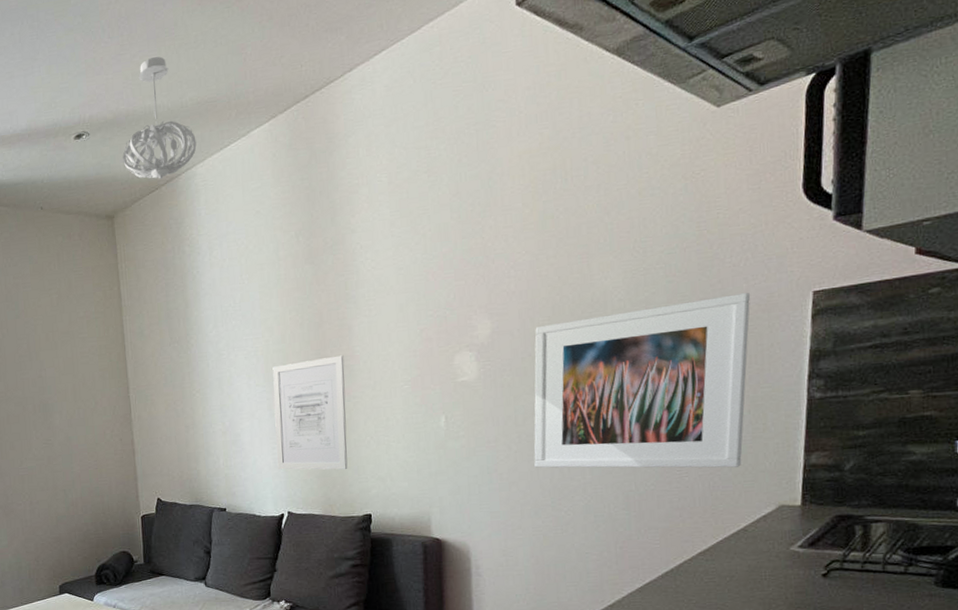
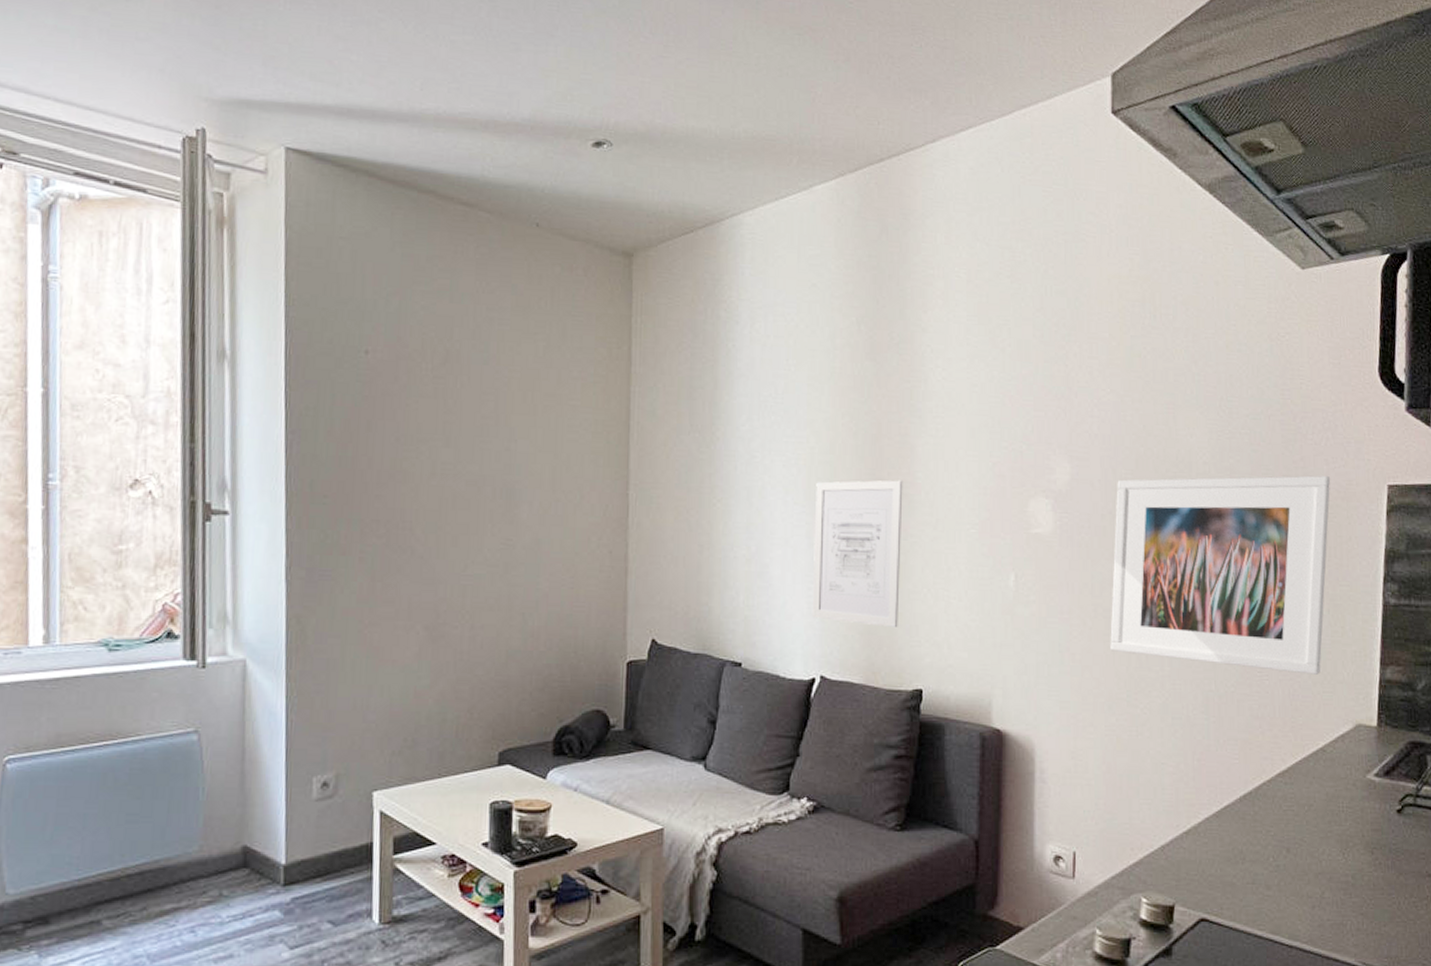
pendant light: present [122,56,197,179] -> none [652,70,747,220]

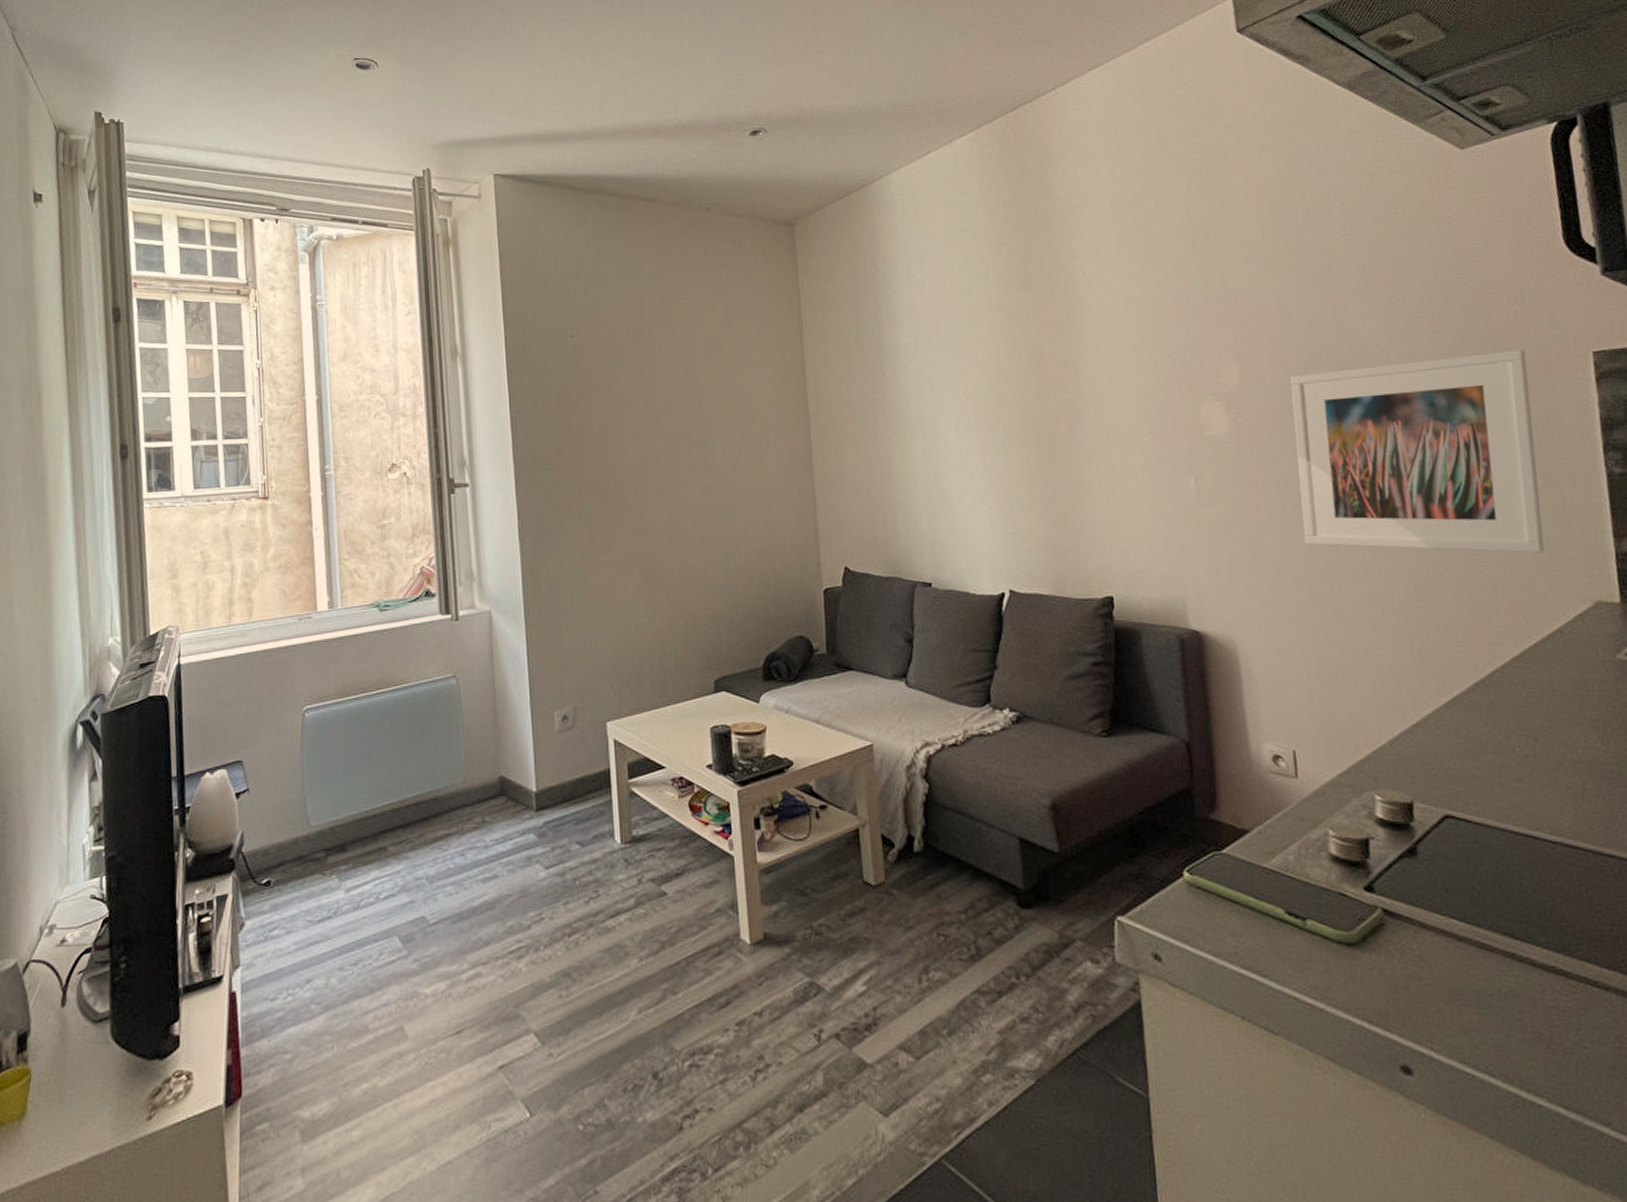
wall art: present [812,480,903,627] -> none [985,398,1081,539]

